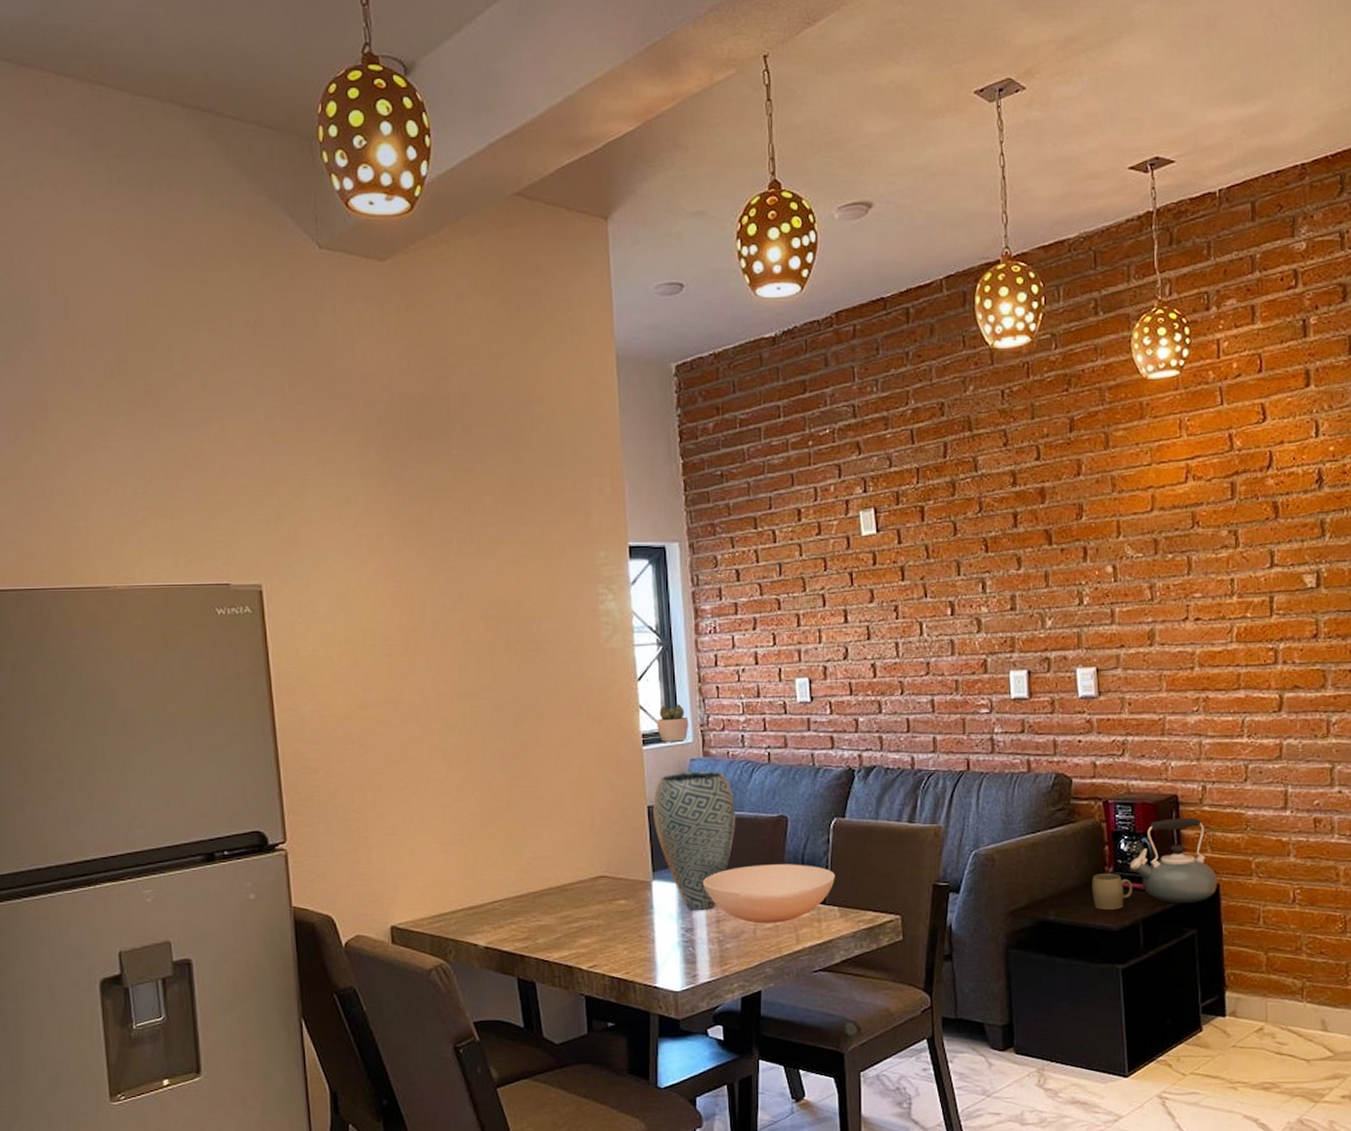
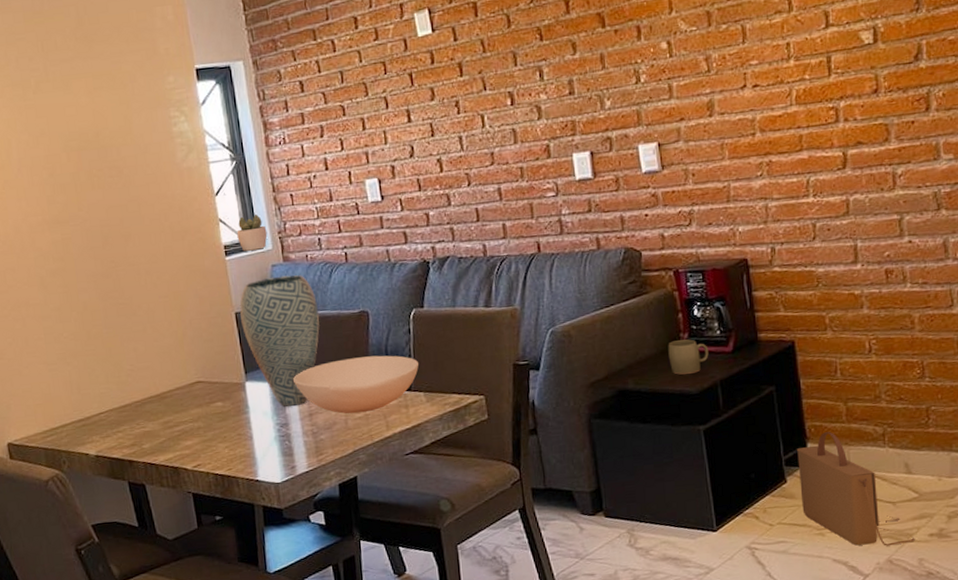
kettle: present [1129,818,1217,904] -> none [704,279,792,364]
shopping bag: none [1214,981,1327,1105] -> present [796,432,915,546]

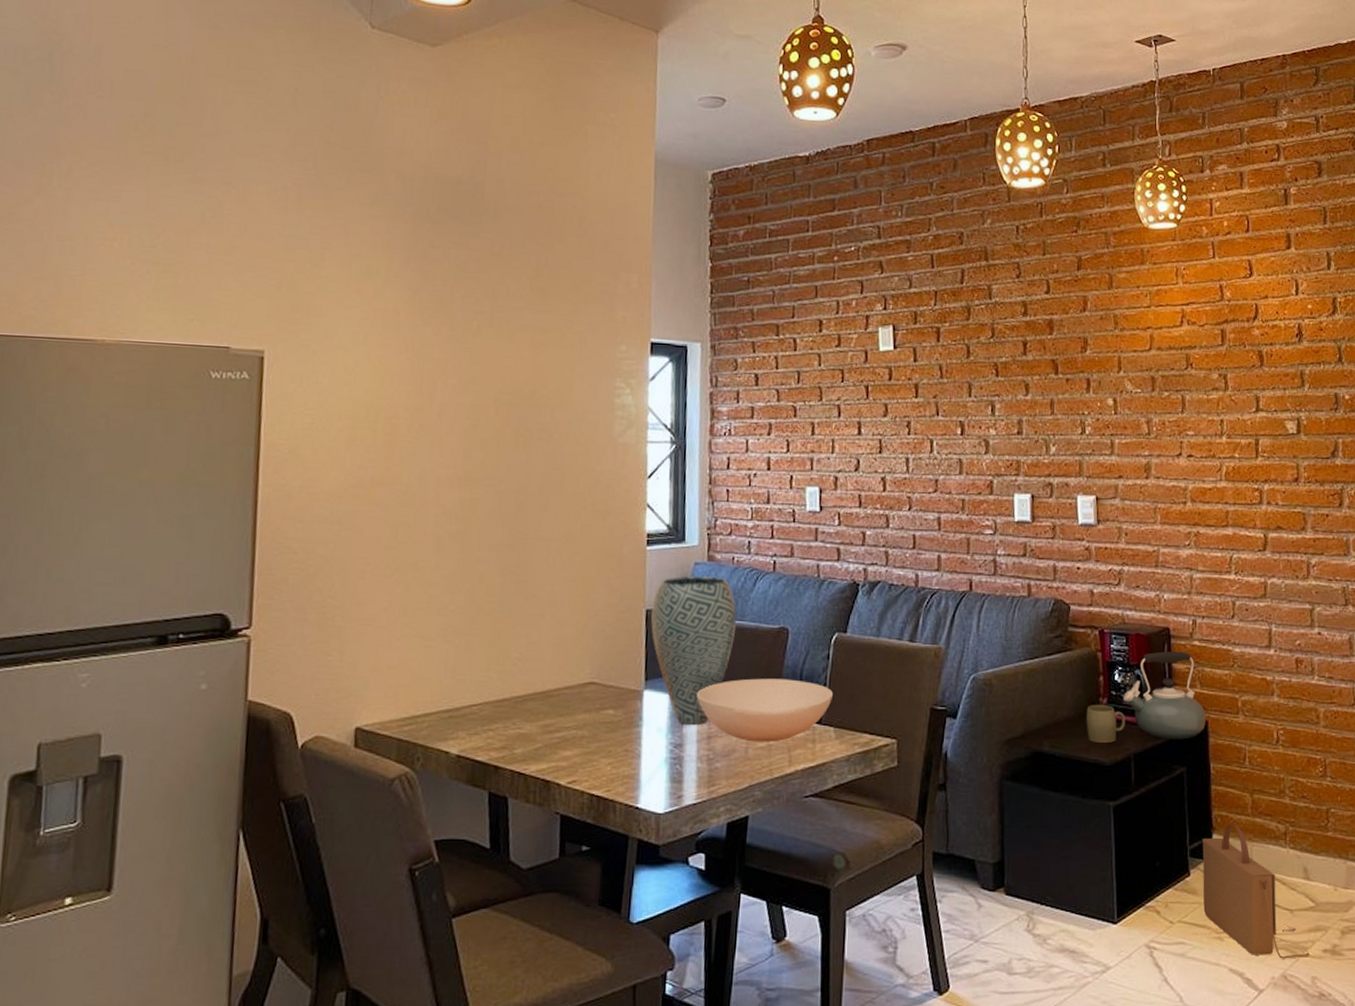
succulent plant: present [237,215,267,251] -> none [663,505,696,544]
kettle: none [704,279,792,364] -> present [1122,651,1206,740]

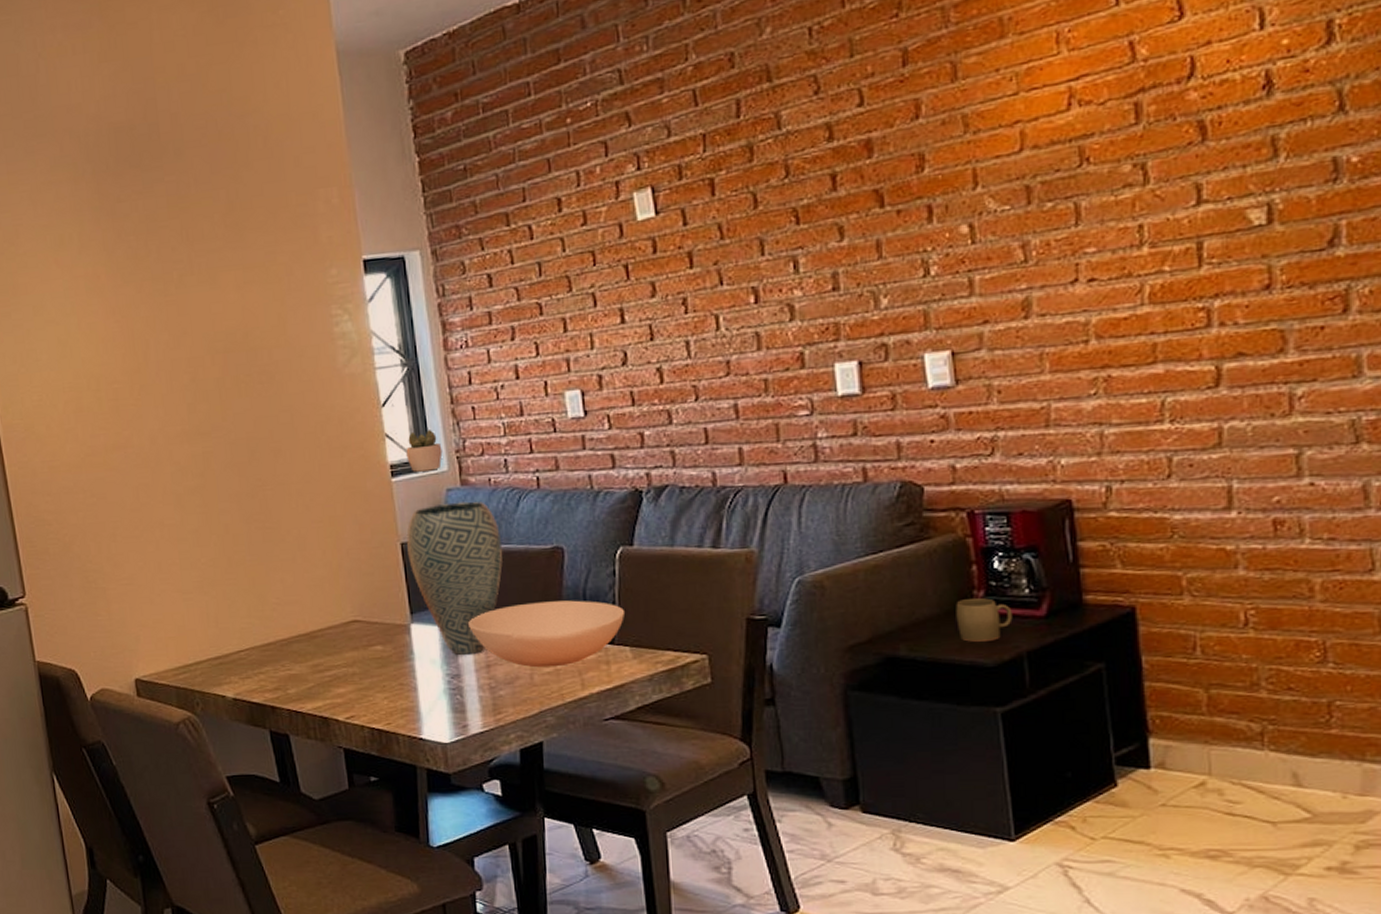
succulent plant: none [663,505,696,544] -> present [406,430,443,472]
kettle: present [1122,651,1206,740] -> none [1006,526,1132,633]
shopping bag: present [1201,824,1310,959] -> none [1132,725,1304,878]

